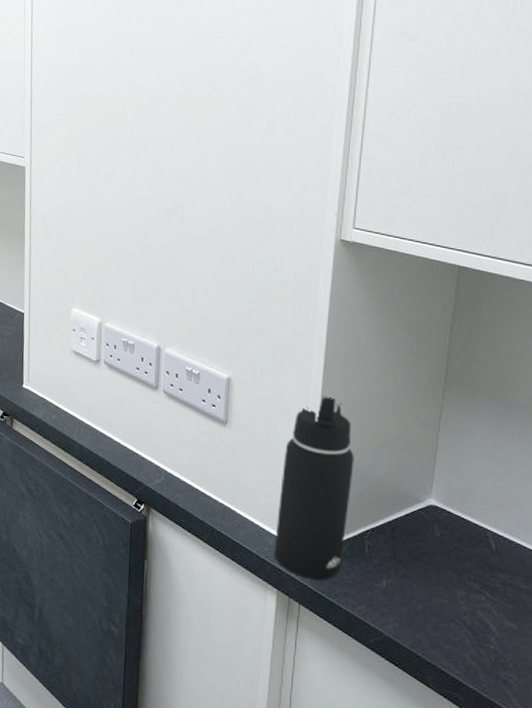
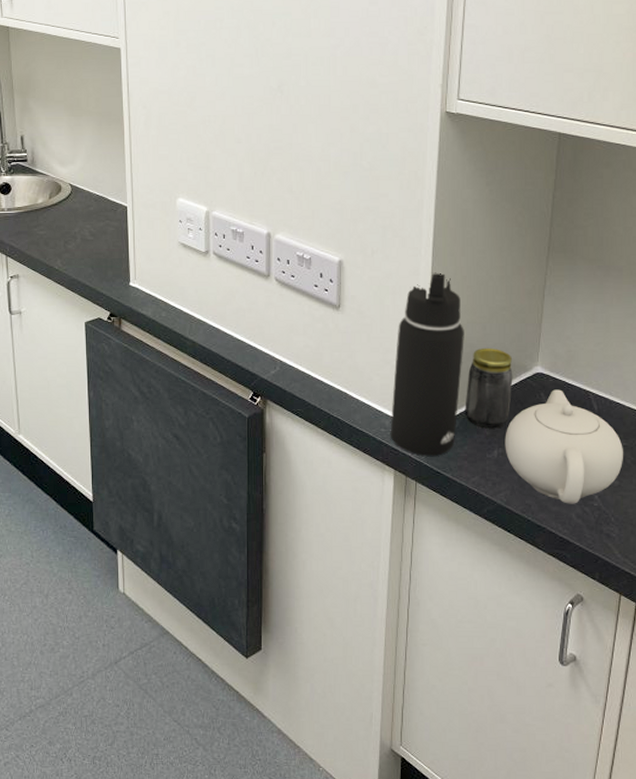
jar: none [352,475,405,558] -> present [465,347,513,429]
teapot: none [394,523,523,645] -> present [505,389,623,504]

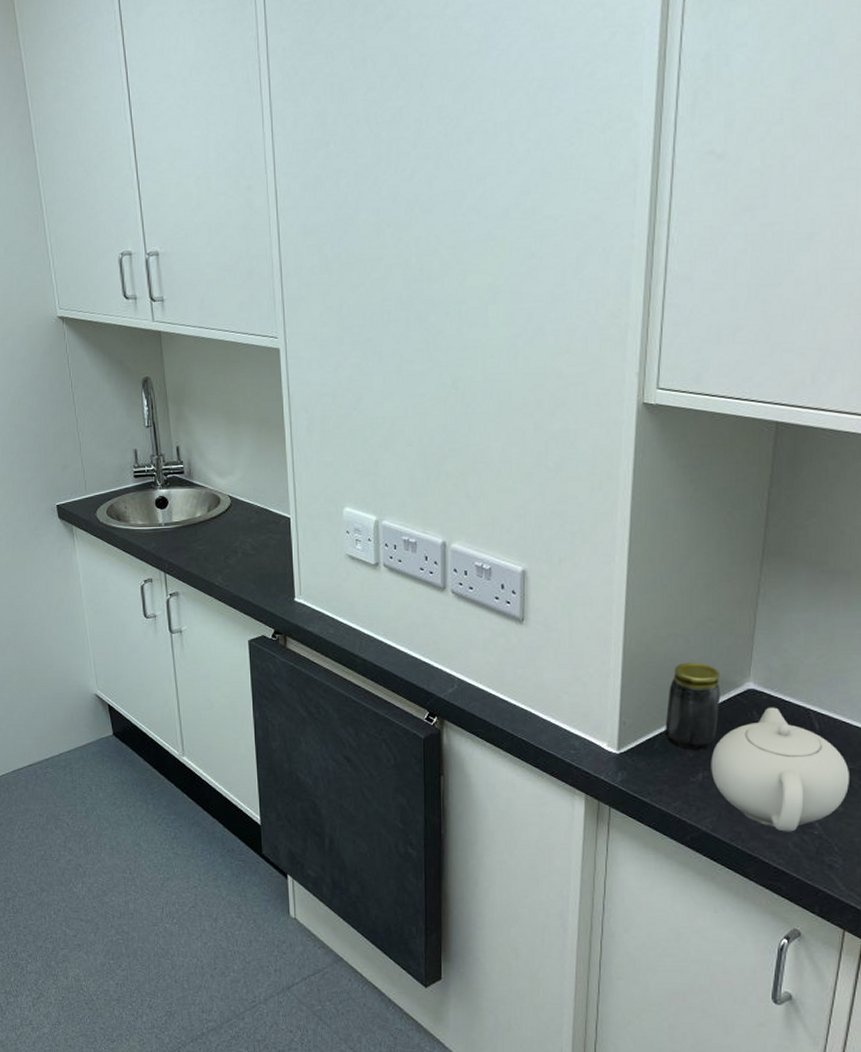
water bottle: present [390,272,464,456] -> none [580,581,665,779]

